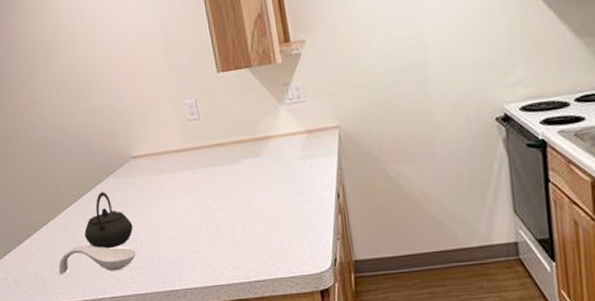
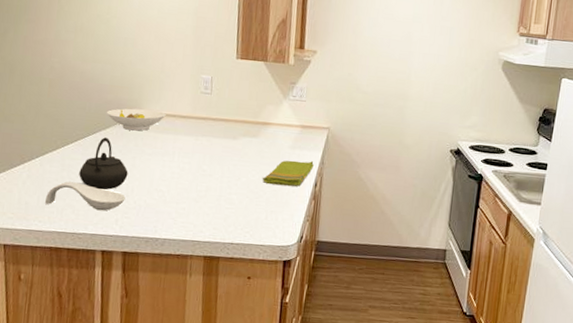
bowl: none [96,151,157,179] -> present [106,108,166,131]
dish towel: none [276,169,331,206] -> present [263,160,314,187]

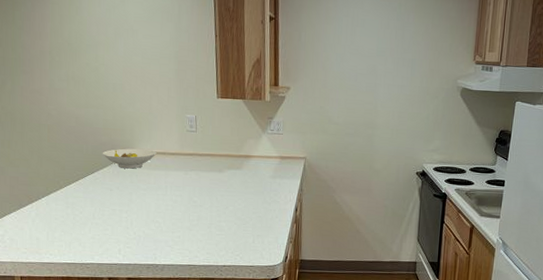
spoon rest: present [45,181,126,211] -> none [54,218,126,243]
kettle: present [79,137,128,190] -> none [82,176,127,224]
dish towel: present [263,160,314,187] -> none [248,188,293,212]

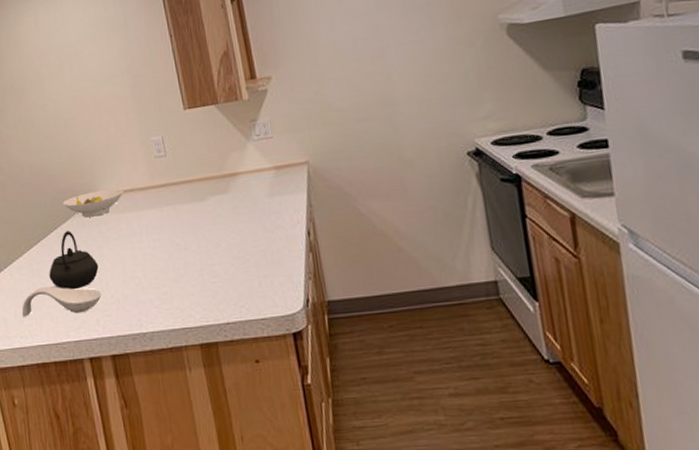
spoon rest: none [54,218,126,243] -> present [22,286,102,317]
kettle: none [82,176,127,224] -> present [49,230,99,290]

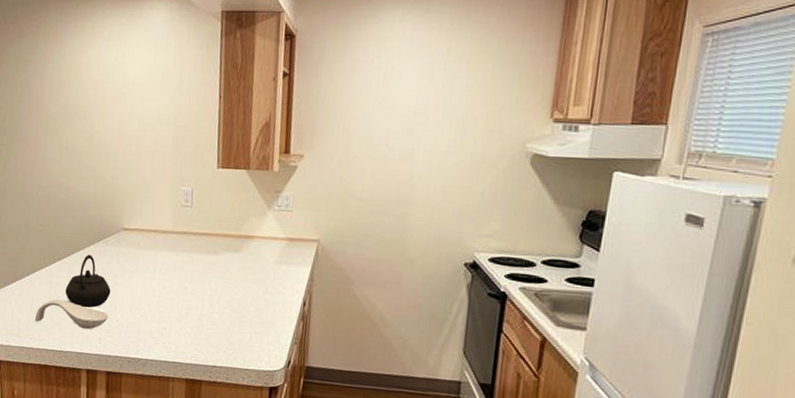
bowl: present [62,188,124,218] -> none [90,224,147,248]

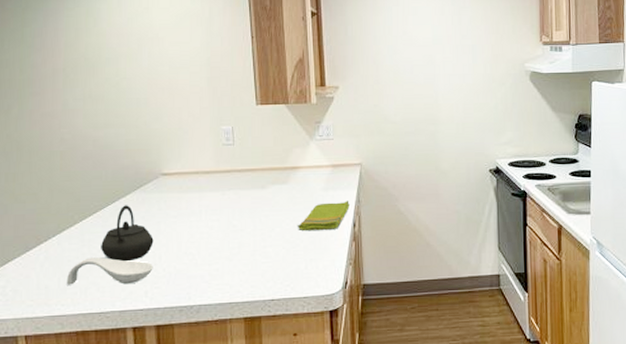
dish towel: none [246,276,302,306] -> present [298,201,350,230]

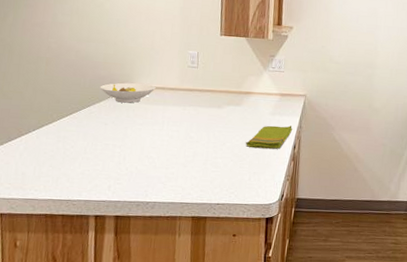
spoon rest: present [67,257,153,285] -> none [41,152,118,178]
kettle: present [101,205,154,262] -> none [73,110,121,159]
bowl: none [124,170,188,194] -> present [100,82,156,103]

